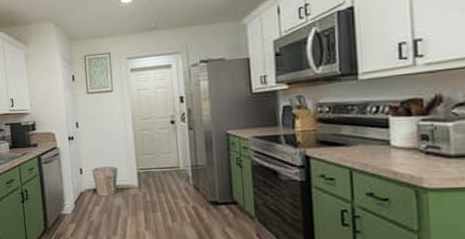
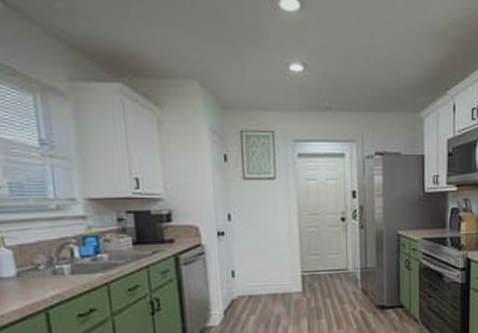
waste bin: present [92,166,118,197] -> none [247,268,279,304]

